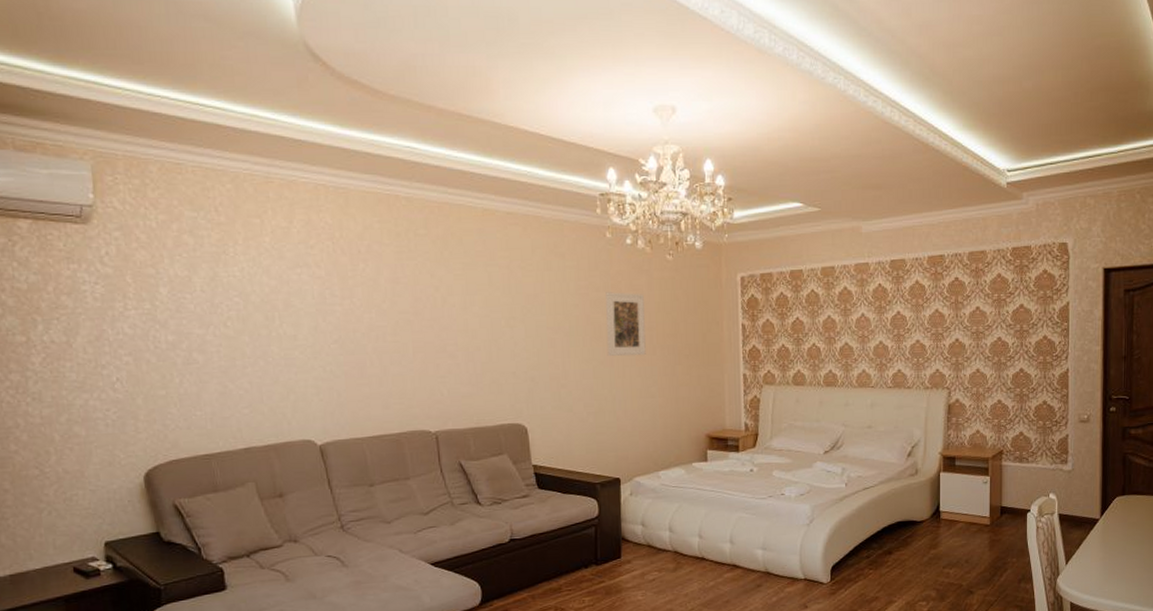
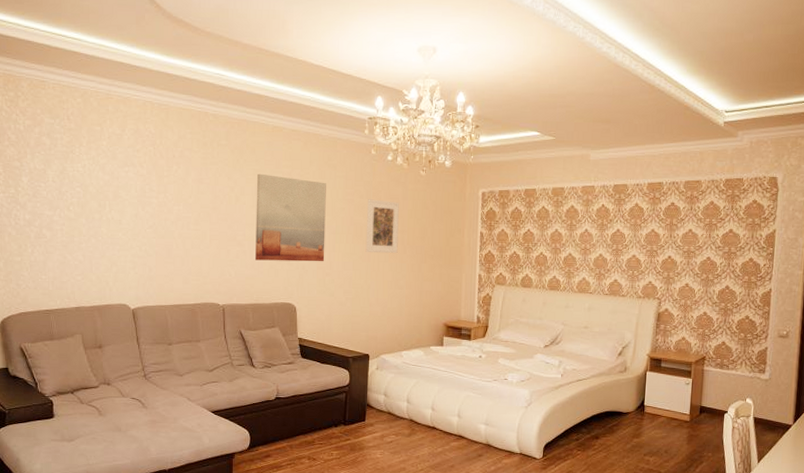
wall art: none [467,268,559,375] -> present [255,173,326,262]

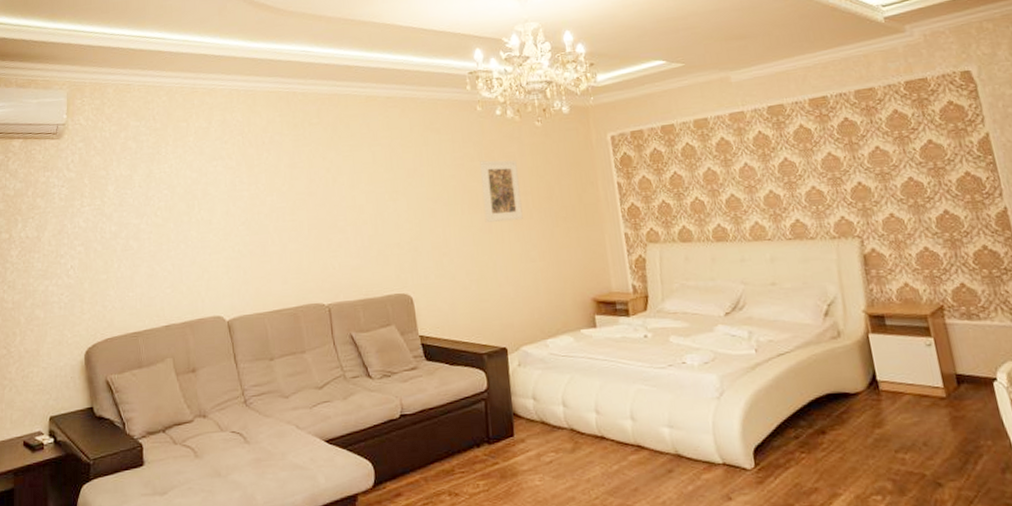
wall art: present [255,173,326,262] -> none [354,148,440,248]

